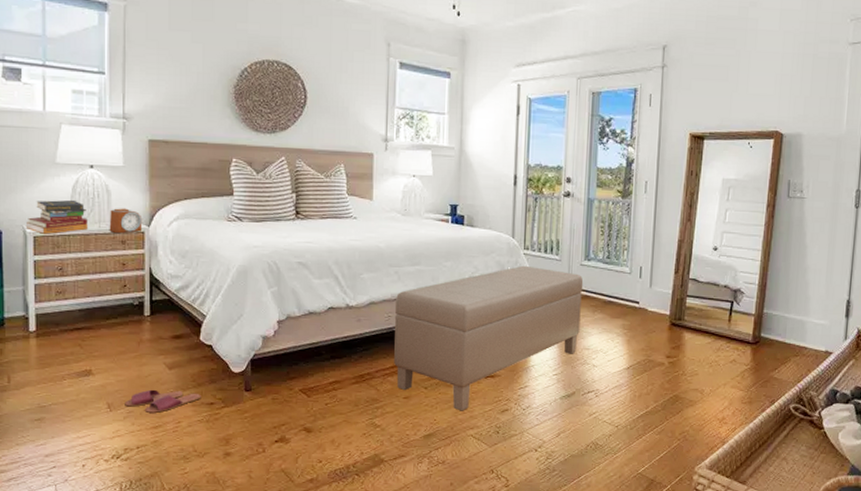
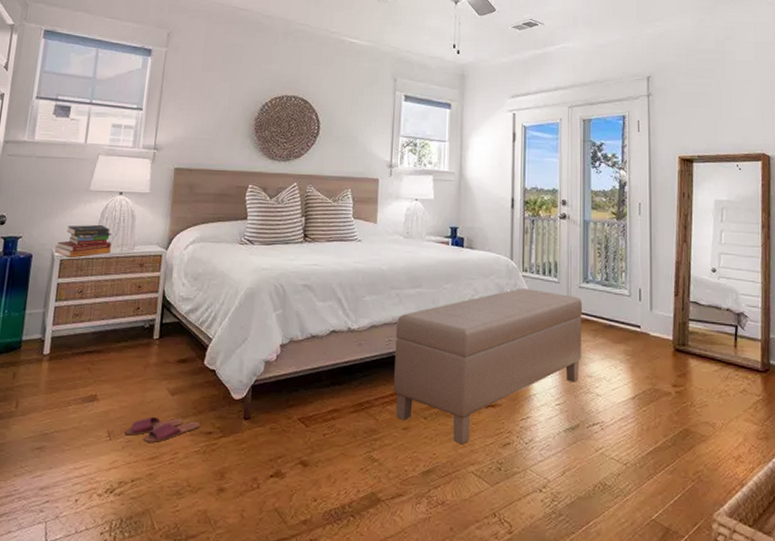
alarm clock: present [109,208,143,234] -> none [130,232,162,257]

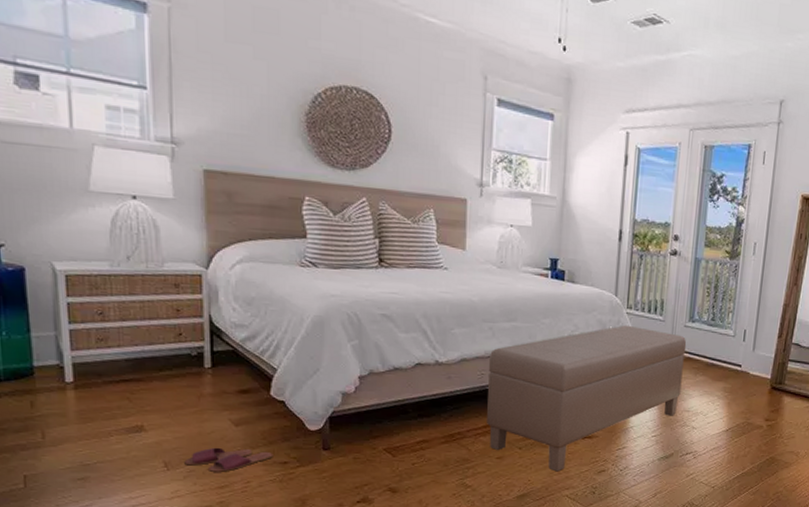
books: present [55,224,111,258] -> none [55,233,132,273]

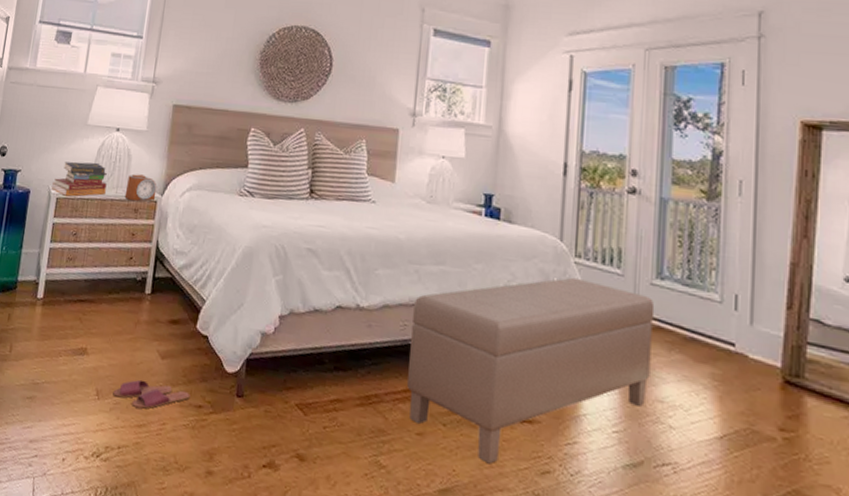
books: none [55,233,132,273] -> present [52,161,107,197]
alarm clock: none [158,246,199,276] -> present [124,173,157,202]

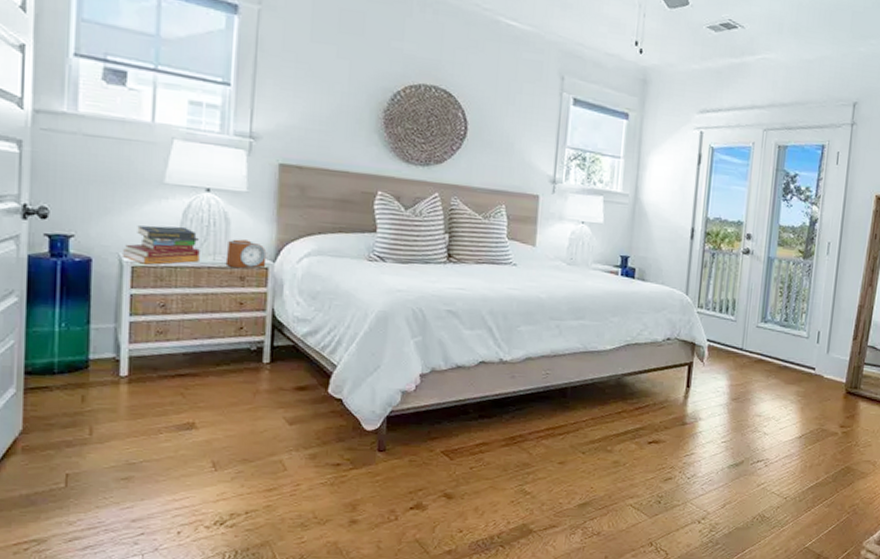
slippers: present [113,379,190,409] -> none [233,447,326,474]
ottoman: present [407,277,655,464] -> none [550,324,759,479]

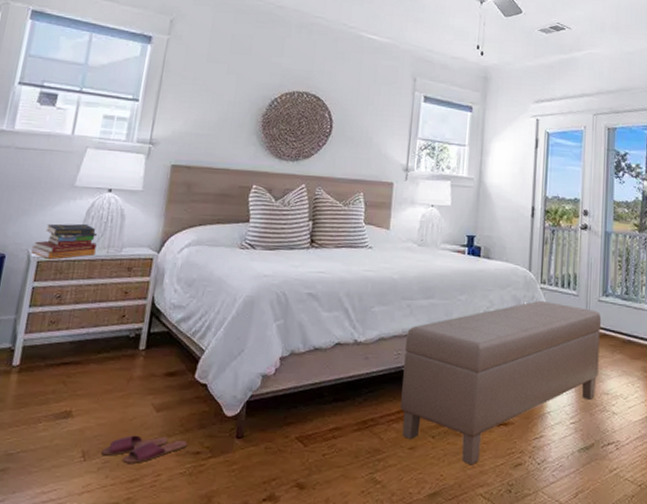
alarm clock: present [225,239,267,269] -> none [116,233,153,260]
slippers: none [233,447,326,474] -> present [101,435,188,463]
ottoman: none [550,324,759,479] -> present [400,300,602,465]

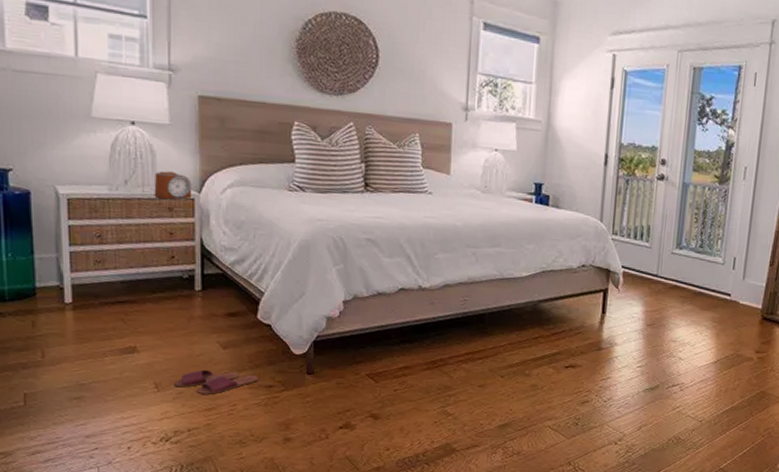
books: present [31,223,97,259] -> none [59,158,130,197]
alarm clock: none [116,233,153,260] -> present [154,171,192,200]
ottoman: present [400,300,602,465] -> none [469,251,674,402]

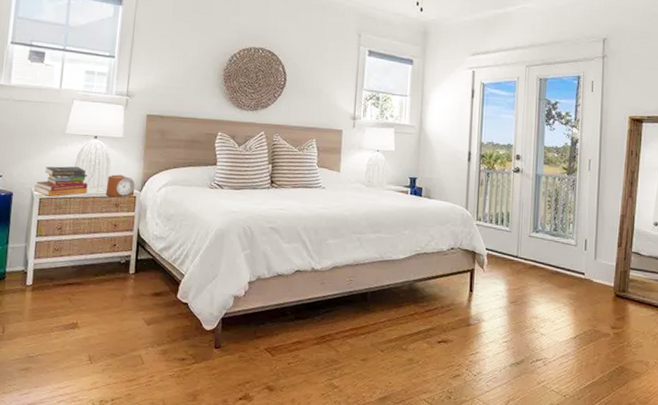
books: none [59,158,130,197] -> present [34,166,88,197]
slippers: present [174,369,259,394] -> none [104,343,175,367]

